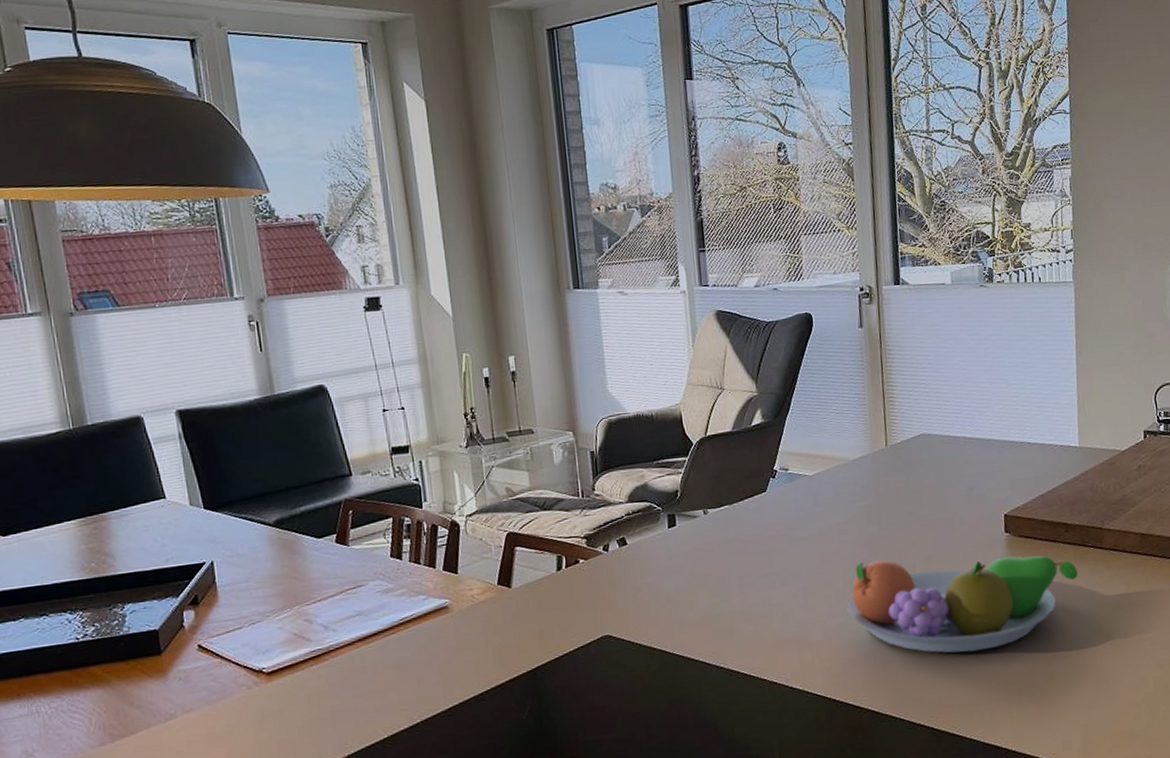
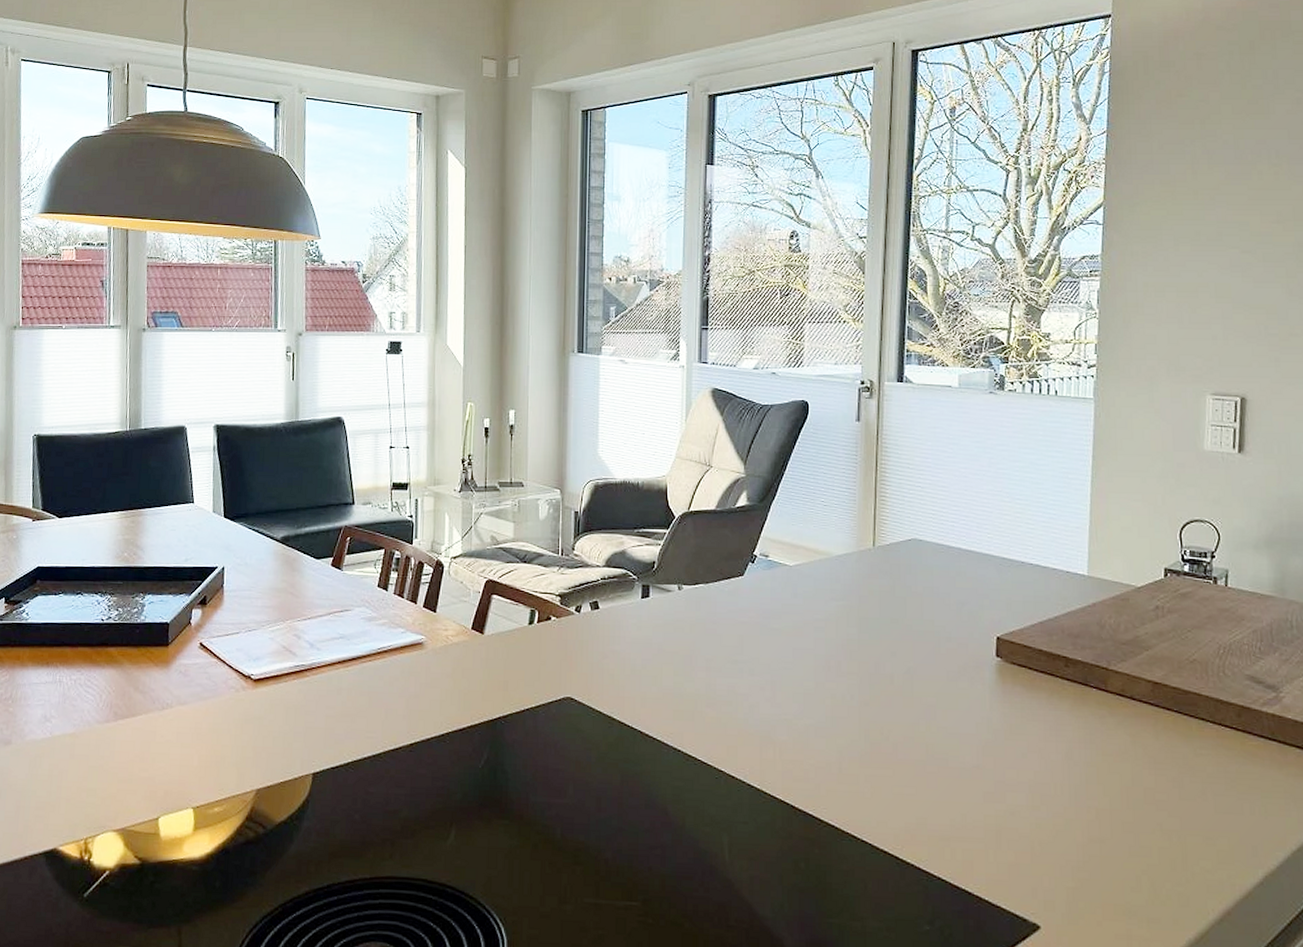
fruit bowl: present [846,555,1078,653] -> none [816,663,1076,782]

